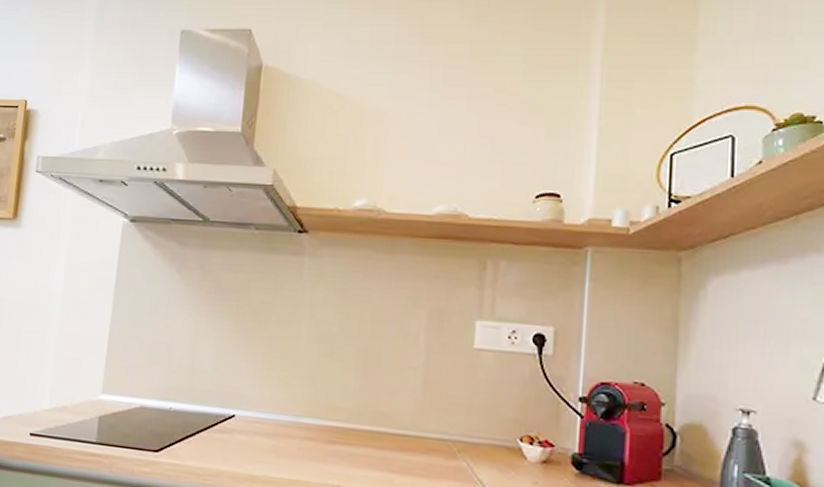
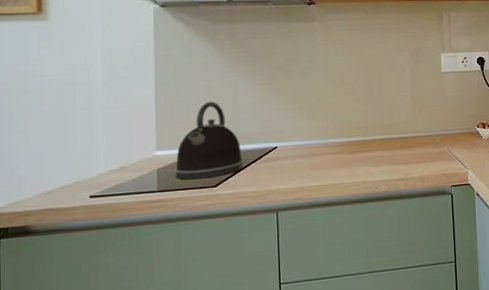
kettle: none [116,343,194,440] -> present [174,101,244,180]

